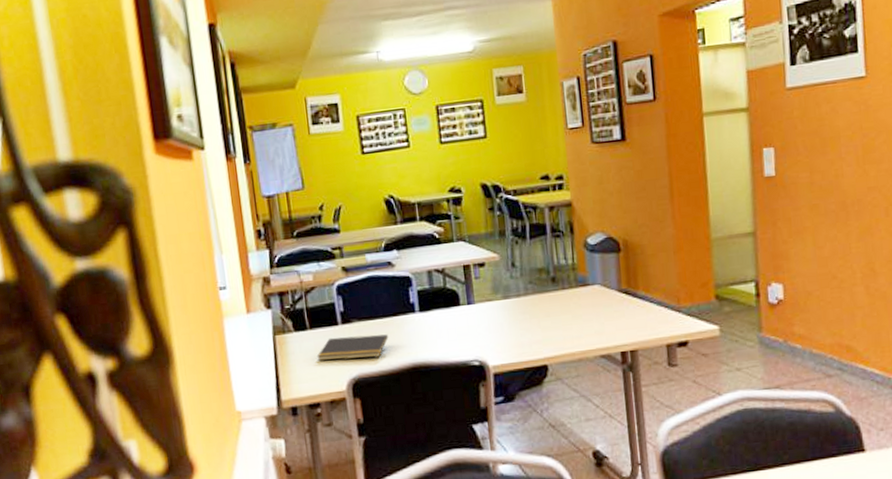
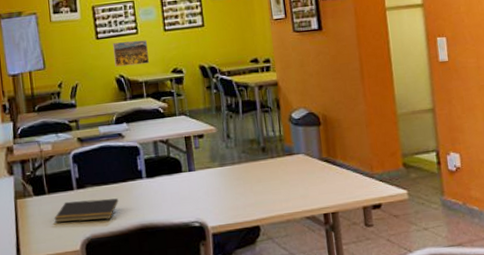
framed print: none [381,154,423,186] -> present [113,40,149,67]

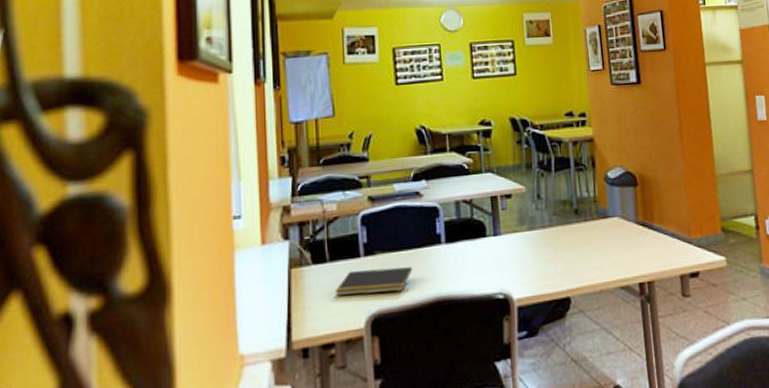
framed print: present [113,40,149,67] -> none [414,87,454,117]

